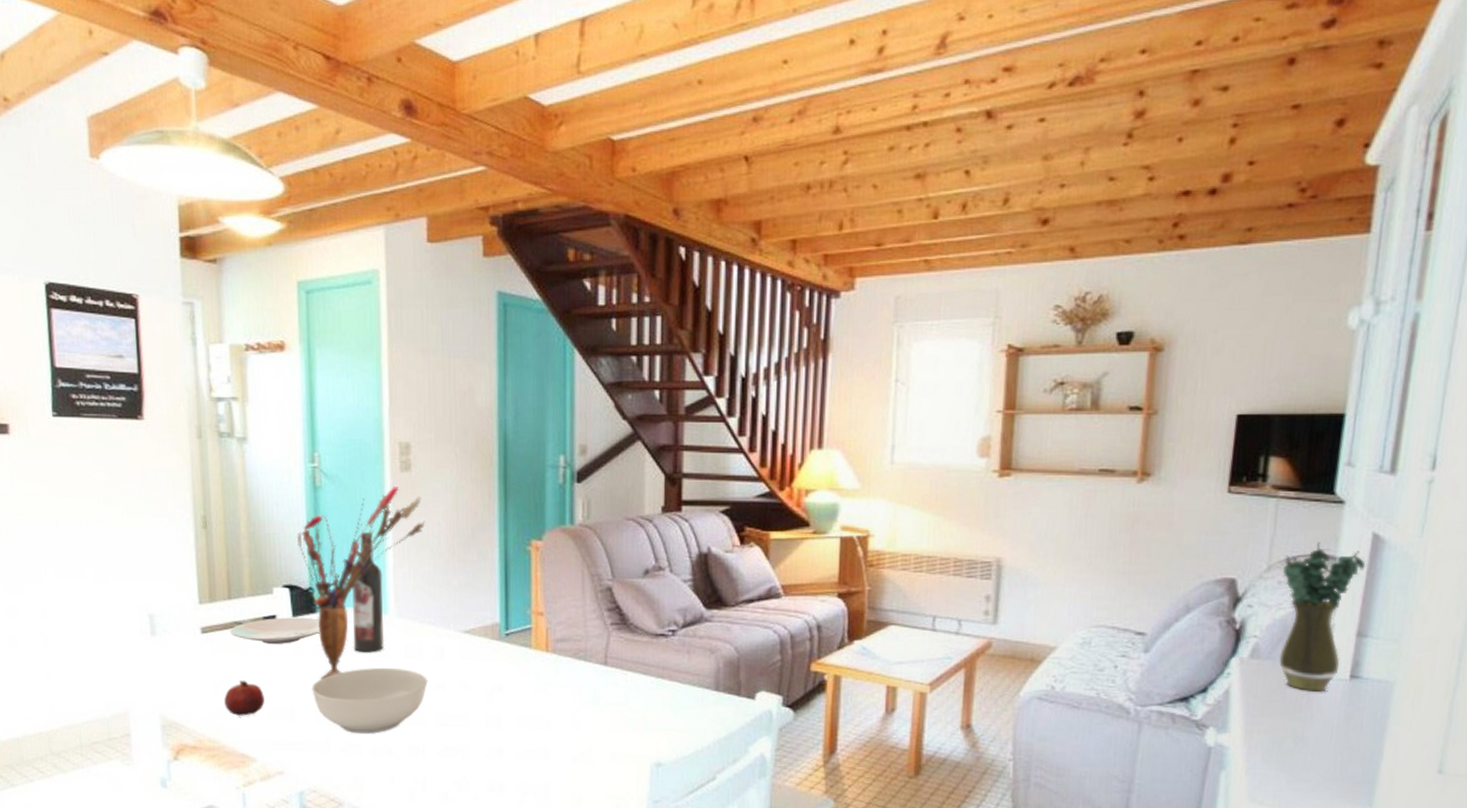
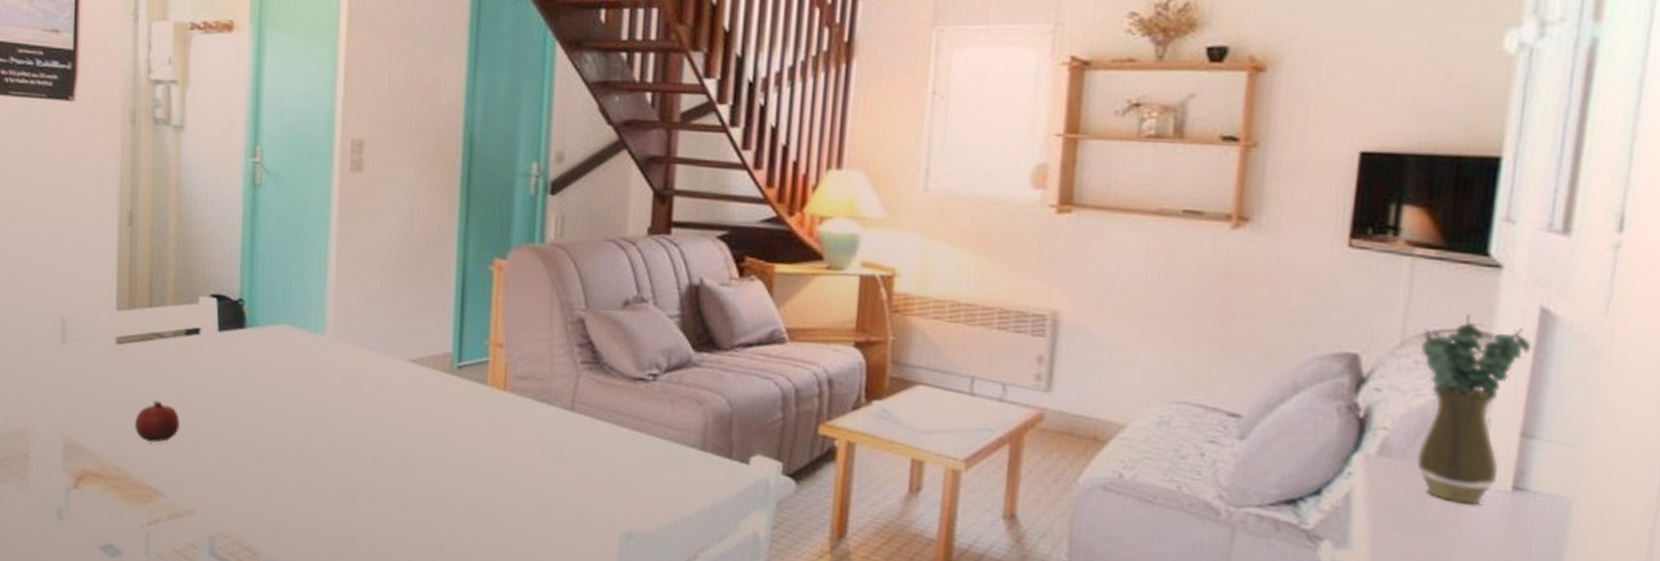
plate: present [230,617,320,644] -> none [148,331,248,362]
bouquet: present [296,487,426,679] -> none [229,189,375,405]
bowl: present [311,667,428,733] -> none [233,396,365,473]
wine bottle: present [351,531,385,652] -> none [283,238,323,378]

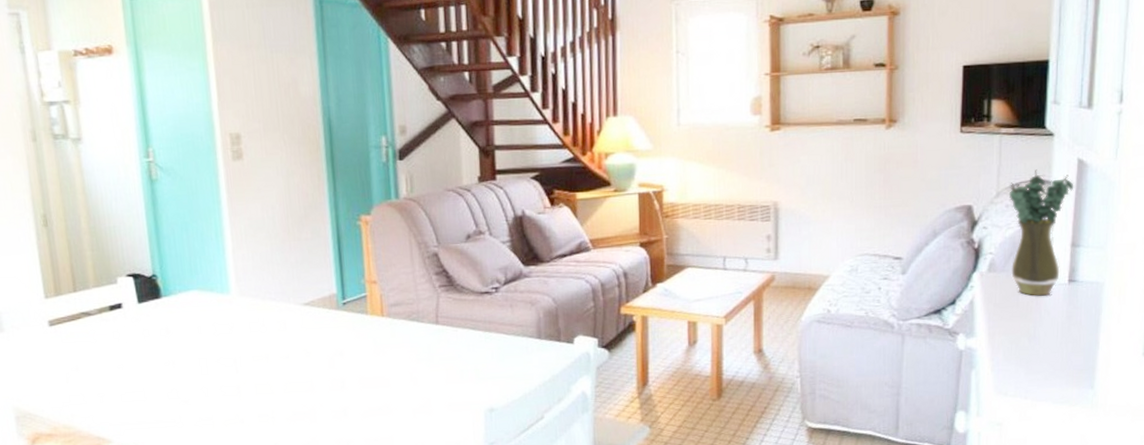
fruit: present [135,400,180,443] -> none [76,367,117,402]

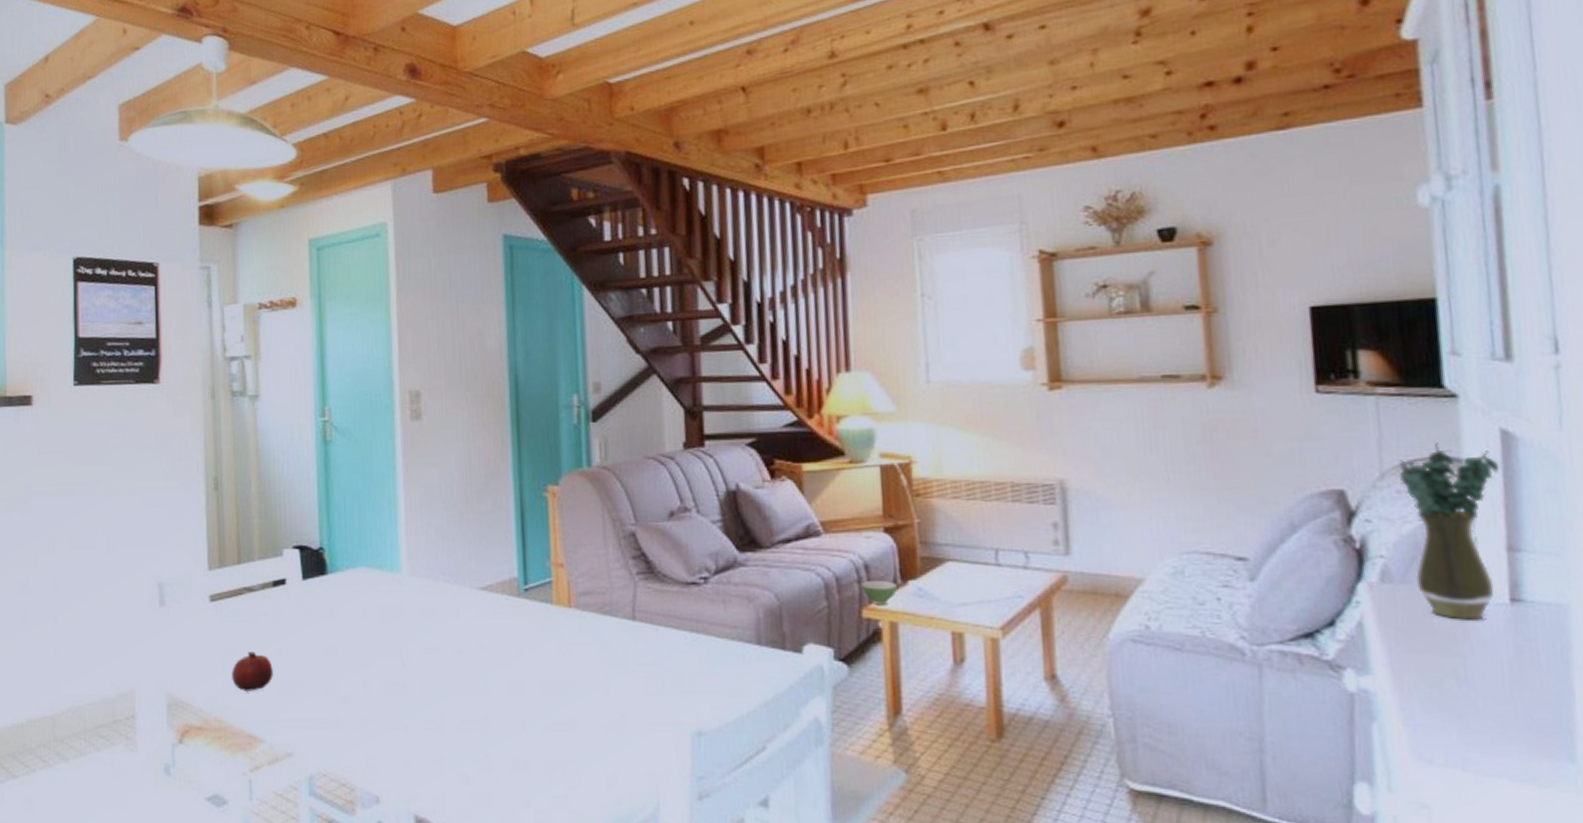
fruit: none [76,367,117,402] -> present [232,651,273,693]
bowl: none [620,284,649,303] -> present [860,580,898,605]

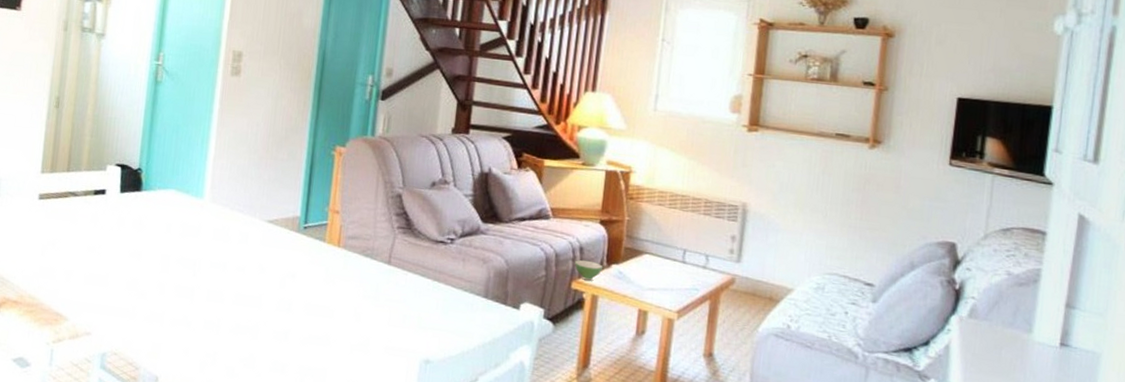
fruit: present [232,651,273,693] -> none [48,245,85,278]
vase: present [1398,443,1500,620] -> none [995,217,1073,356]

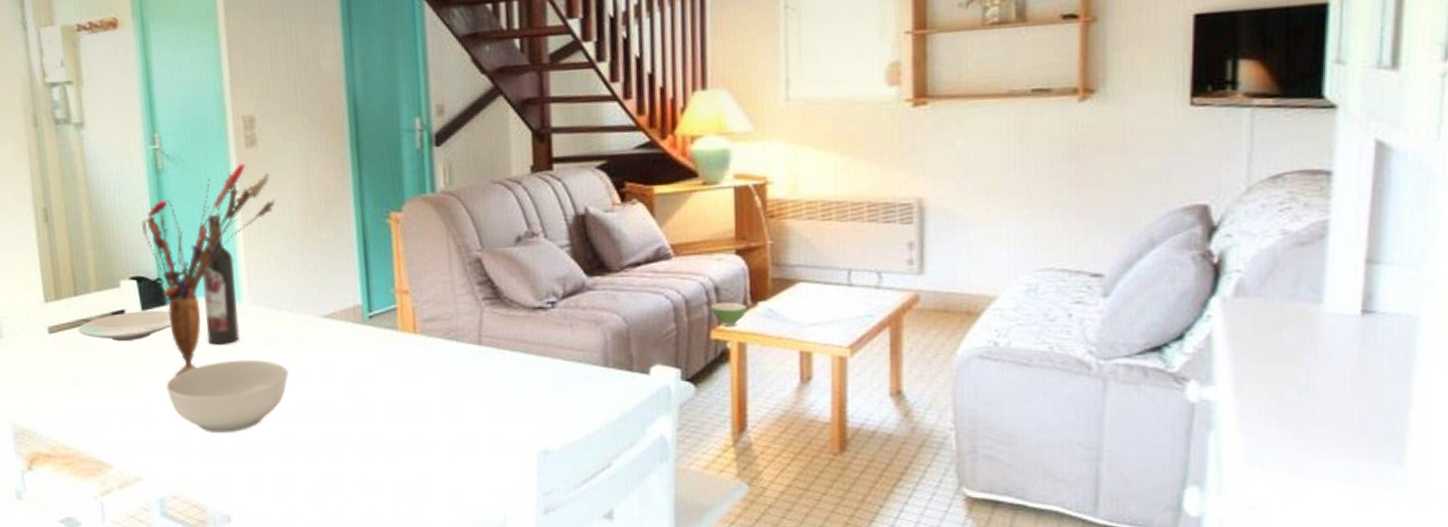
plate: none [63,192,143,216] -> present [78,310,171,341]
bowl: none [127,245,230,305] -> present [166,359,289,432]
bouquet: none [134,88,247,251] -> present [141,164,276,376]
wine bottle: none [169,124,204,231] -> present [202,214,240,344]

